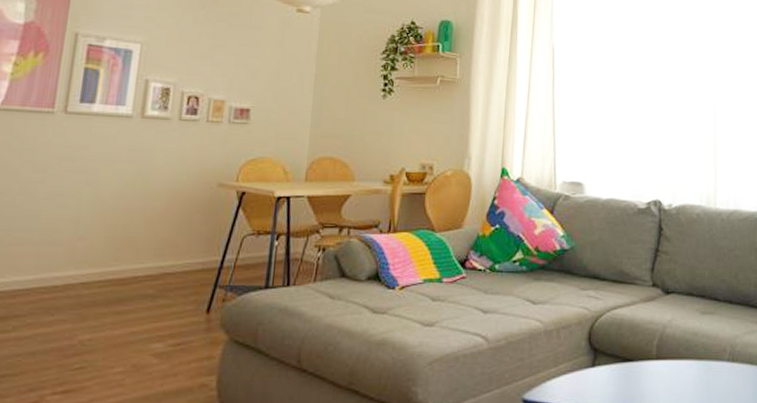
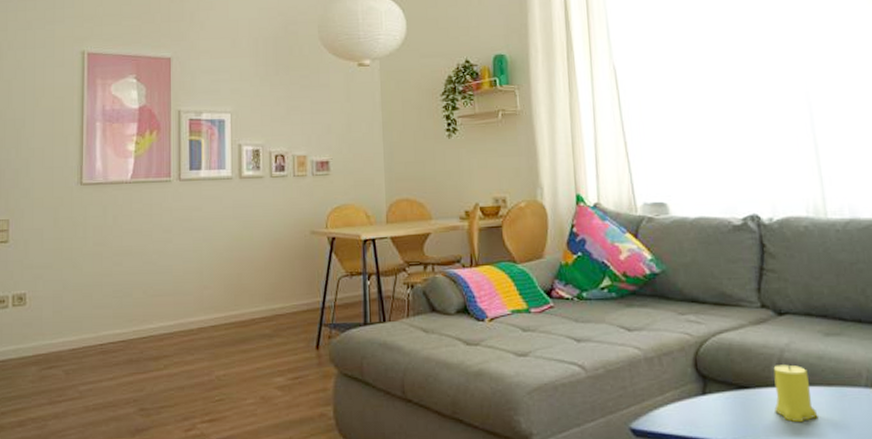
candle: none [652,338,687,394] -> present [773,363,818,423]

